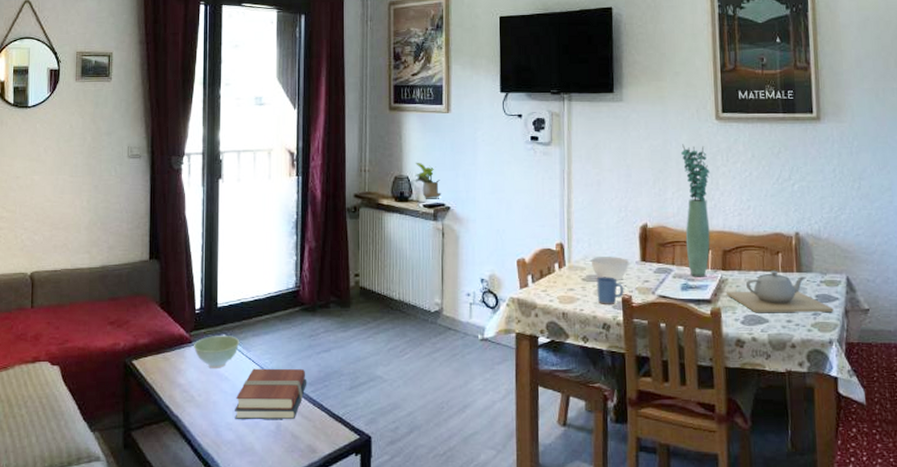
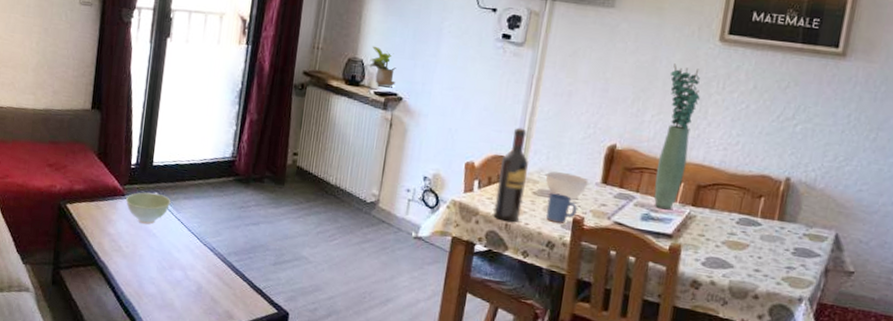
books: present [234,368,307,420] -> none [158,229,233,285]
wine bottle: none [549,220,575,311] -> present [493,127,529,223]
teapot: present [727,270,834,313] -> none [691,214,813,270]

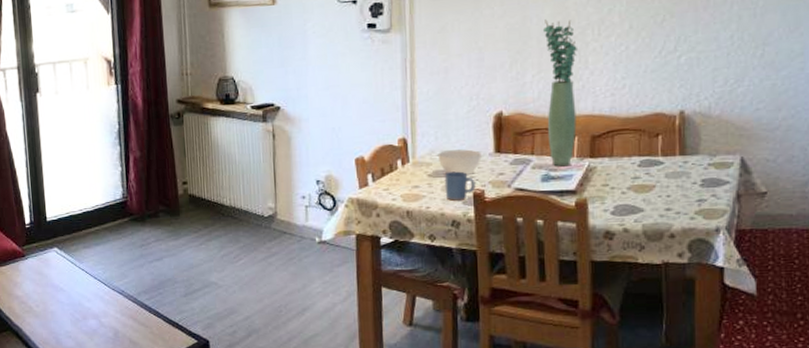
bowl: present [125,192,171,225] -> none [26,248,72,281]
potted plant: present [369,45,396,87] -> none [240,61,270,100]
wine bottle: present [493,127,529,223] -> none [391,113,420,210]

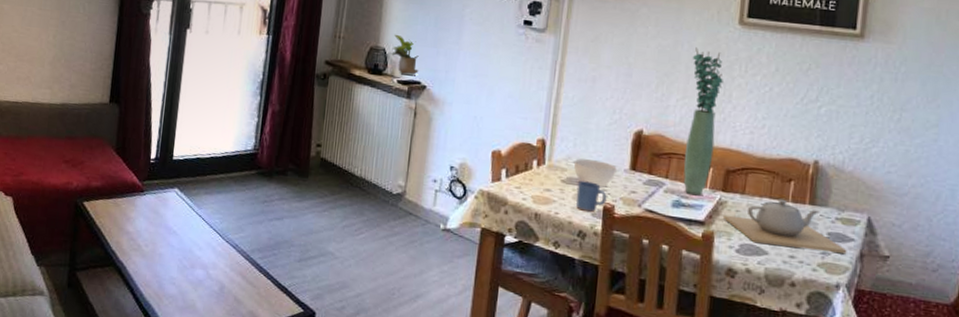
potted plant: none [240,61,270,100] -> present [391,34,419,75]
teapot: none [595,155,723,203] -> present [724,199,847,255]

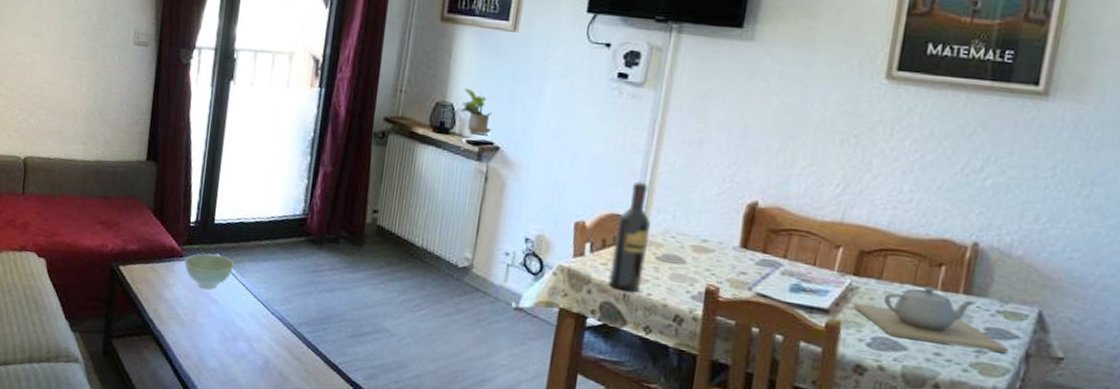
bowl: none [144,187,192,222] -> present [183,253,235,290]
wine bottle: none [522,114,556,212] -> present [608,181,652,293]
bowl: present [573,159,617,188] -> none [671,233,724,267]
mug: present [576,180,607,212] -> none [673,258,711,294]
vase: present [683,47,723,196] -> none [805,106,862,280]

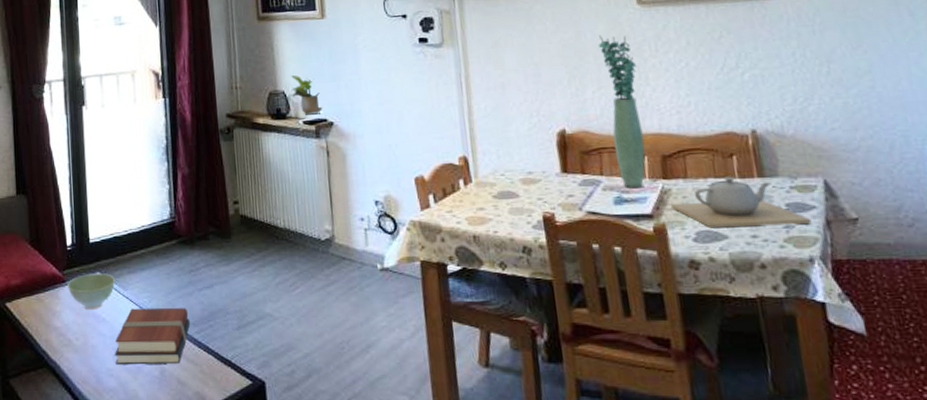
books: none [220,296,304,359] -> present [114,307,191,365]
wine bottle: present [608,181,652,293] -> none [451,130,487,234]
vase: none [805,106,862,280] -> present [597,35,646,189]

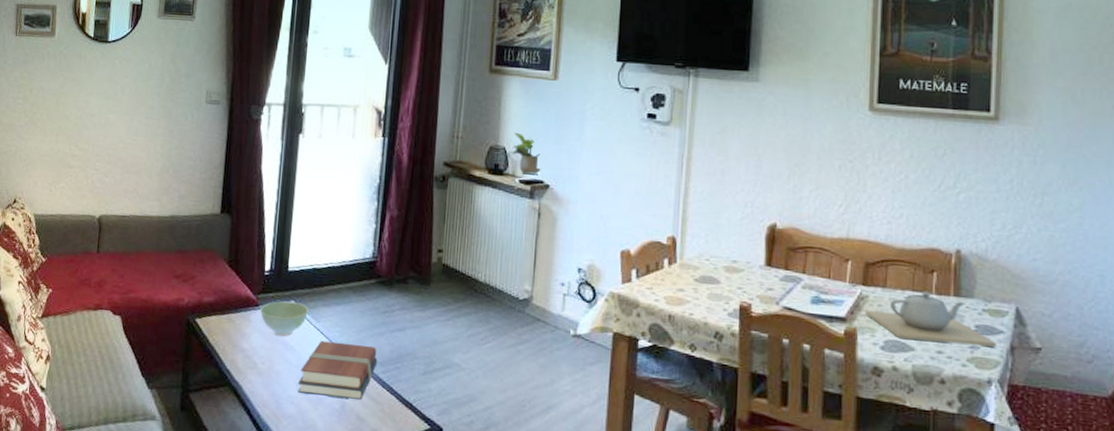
vase: present [597,35,646,189] -> none [820,136,856,291]

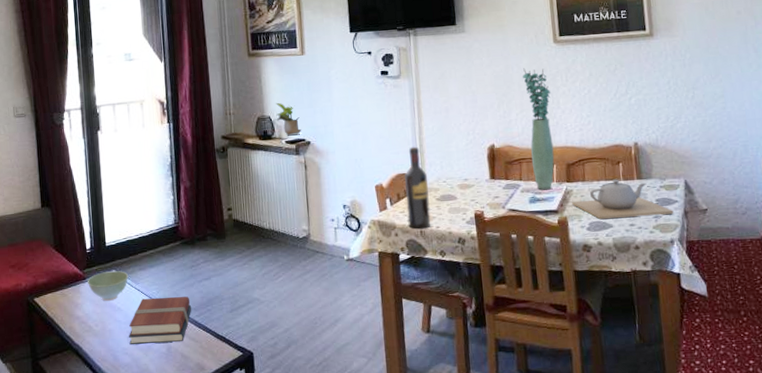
wine bottle: none [655,210,688,314] -> present [405,146,431,229]
vase: none [820,136,856,291] -> present [522,68,555,190]

